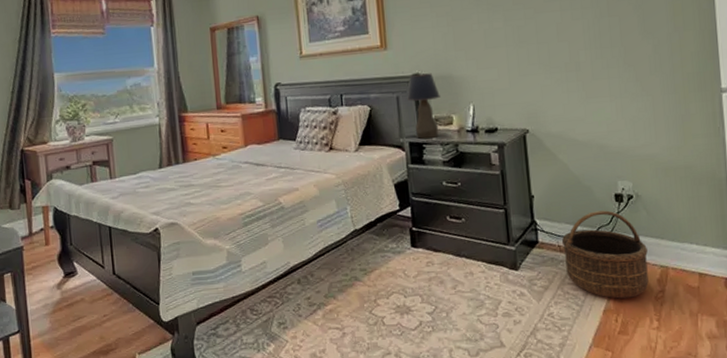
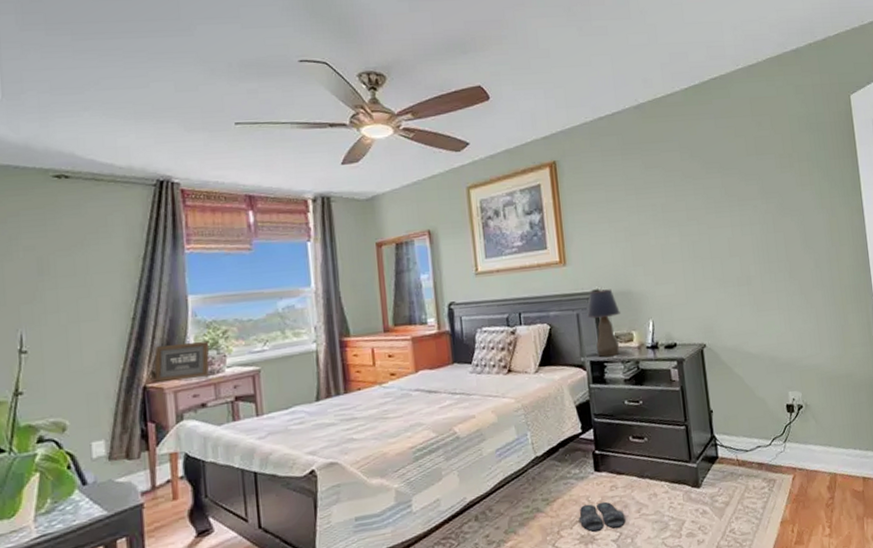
picture frame: none [29,113,72,147] -> present [154,341,210,383]
slippers: none [394,276,441,303] -> present [578,501,626,532]
basket: present [561,210,649,299] -> none [740,421,820,509]

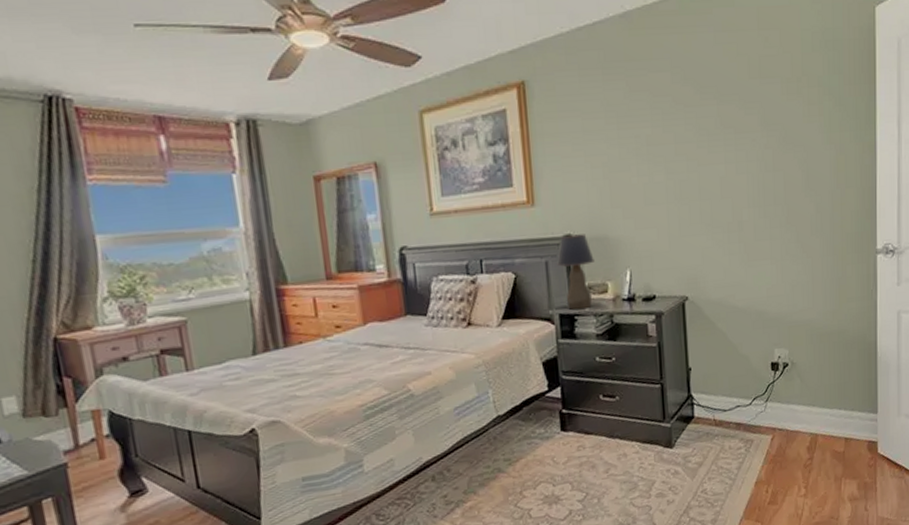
picture frame: present [154,341,210,383] -> none [63,288,128,334]
slippers: present [578,501,626,532] -> none [542,461,592,492]

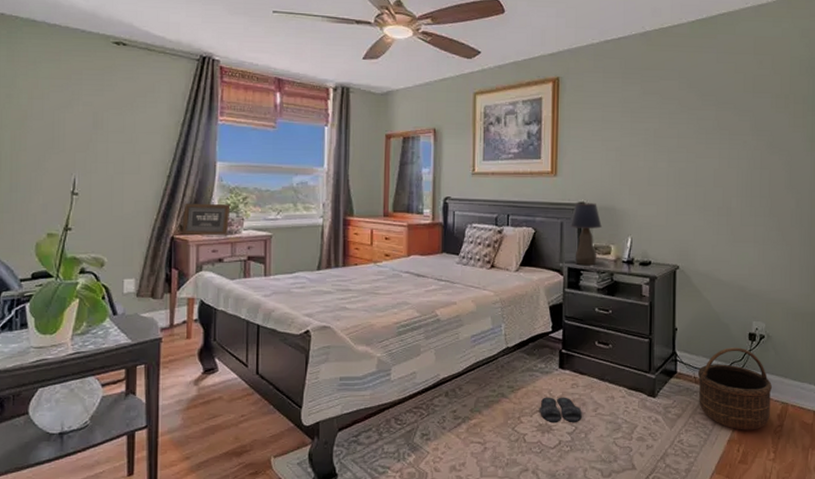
picture frame: none [63,288,128,334] -> present [182,204,231,236]
slippers: none [542,461,592,492] -> present [539,397,582,422]
basket: none [717,380,799,470] -> present [697,347,772,430]

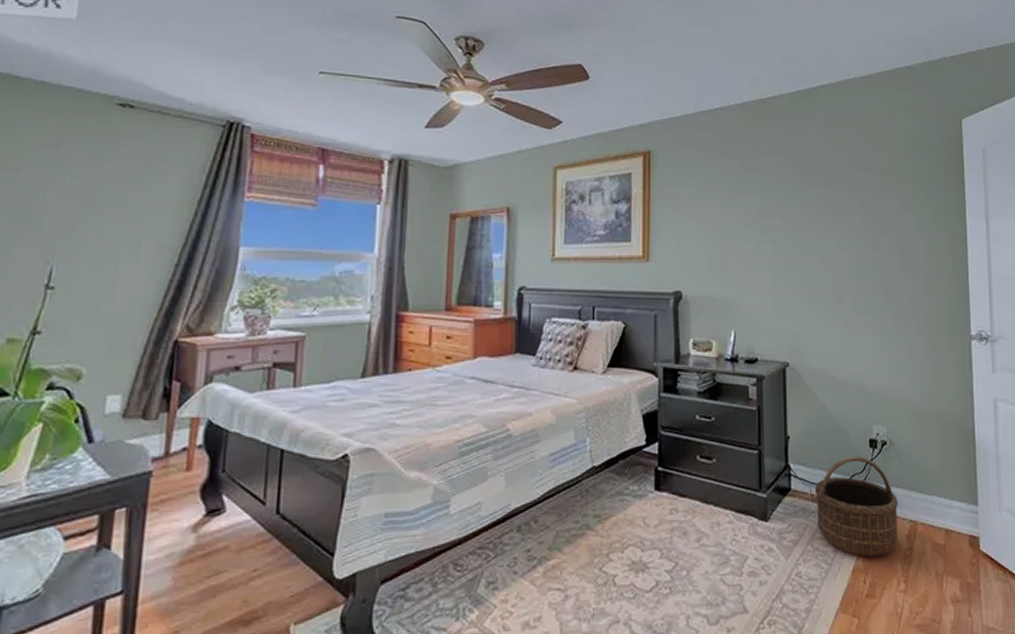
picture frame: present [182,204,231,236] -> none [189,299,255,338]
slippers: present [539,397,582,422] -> none [631,525,683,558]
table lamp: present [571,202,602,266] -> none [666,290,701,365]

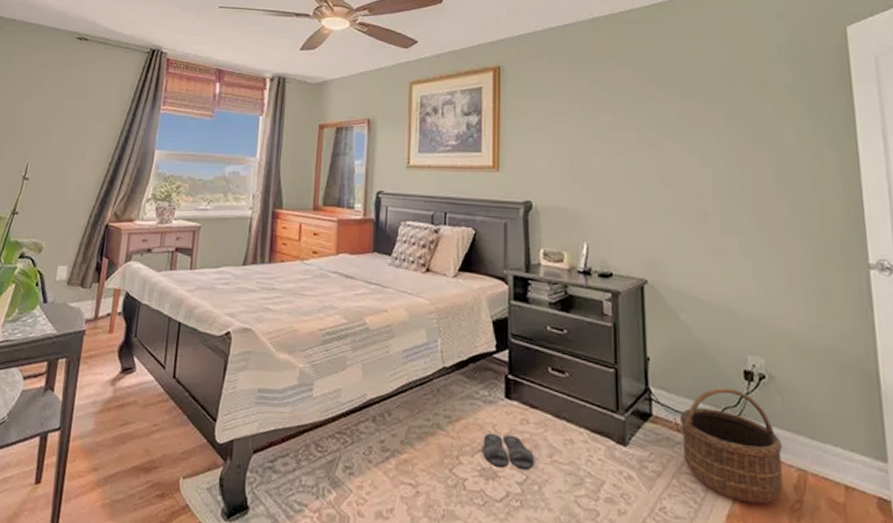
slippers: none [631,525,683,558] -> present [481,433,534,470]

